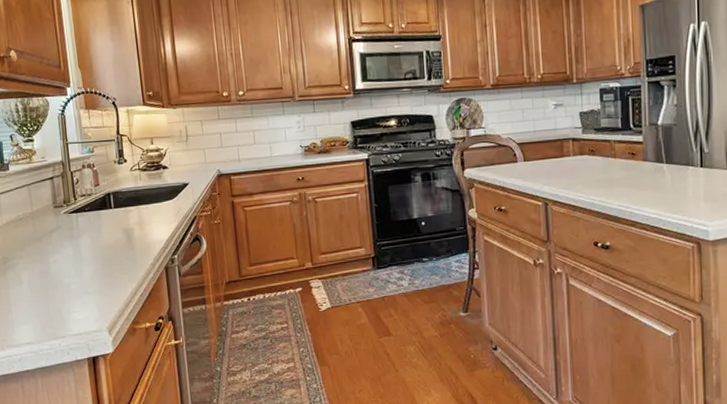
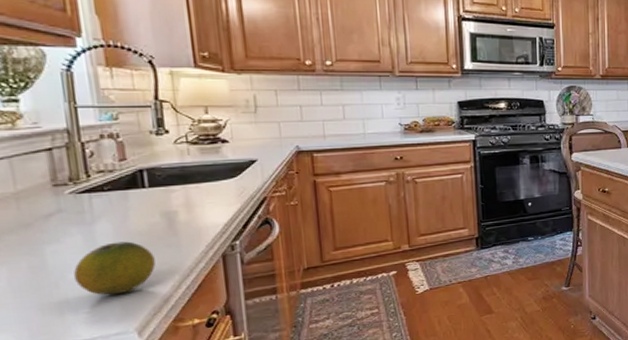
fruit: none [67,253,120,299] -> present [73,241,156,296]

